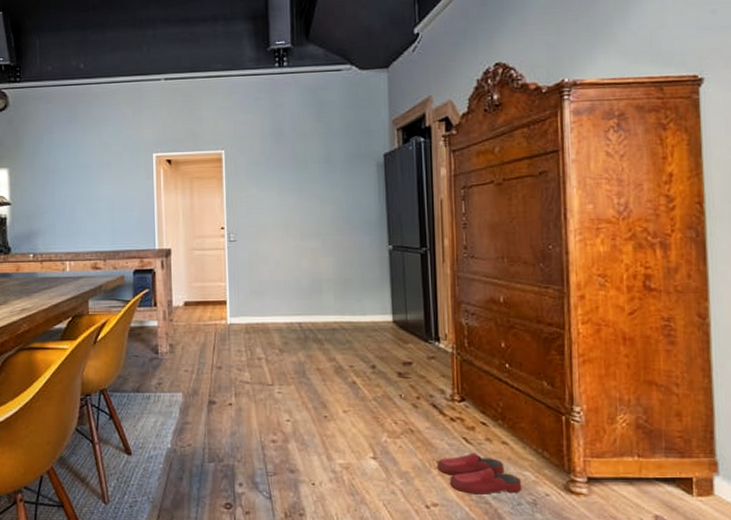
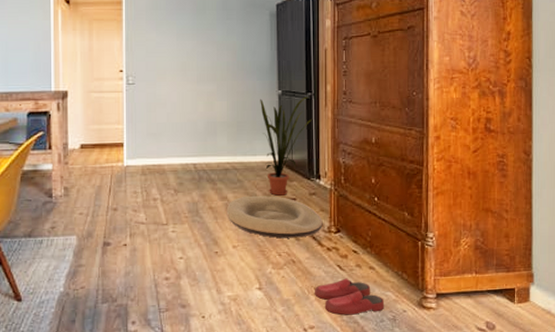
dog bed: none [335,359,444,405] -> present [226,196,323,239]
house plant: none [368,251,428,358] -> present [260,96,312,196]

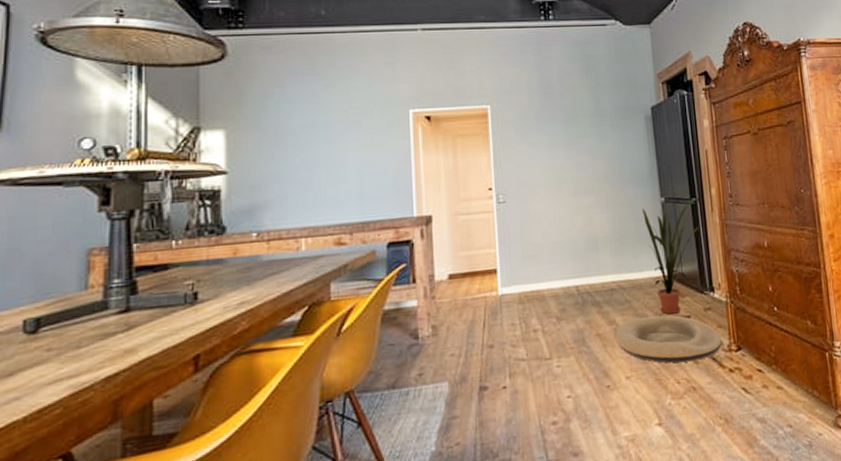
slippers: present [315,278,384,315] -> none [720,402,798,446]

